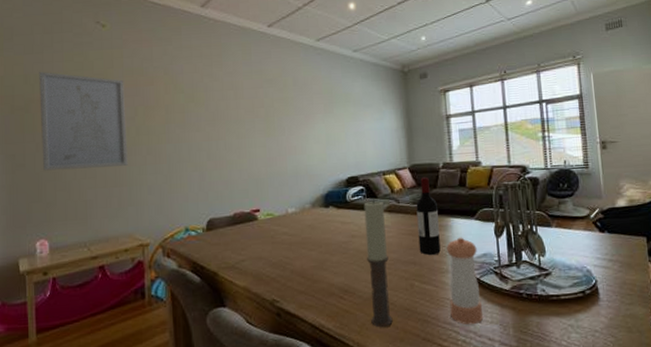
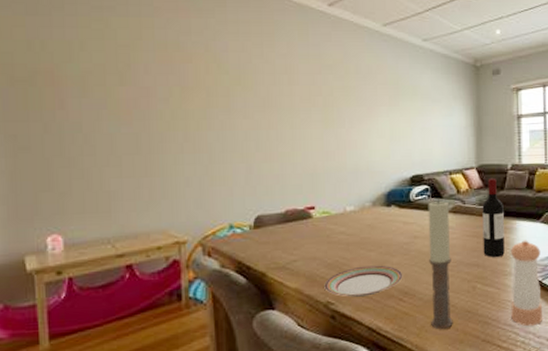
wall art: present [39,71,128,171] -> none [46,37,161,156]
plate: none [270,264,343,295] -> present [324,265,403,297]

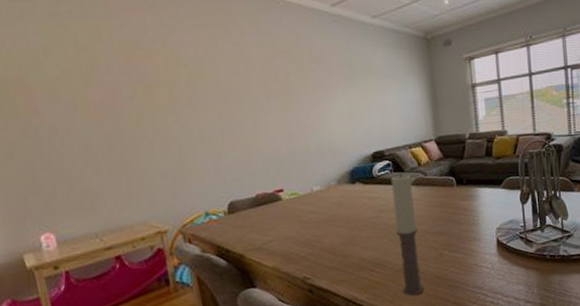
plate: present [324,265,403,297] -> none [299,240,373,272]
wine bottle: present [482,178,505,257] -> none [443,148,469,225]
pepper shaker: present [511,240,542,327] -> none [474,206,509,288]

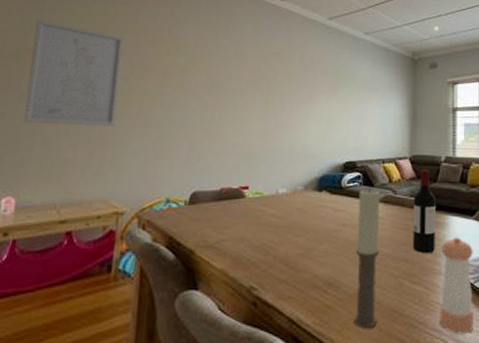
wall art: none [11,47,133,160] -> present [23,19,125,126]
wine bottle: none [443,148,469,225] -> present [413,169,436,253]
pepper shaker: none [474,206,509,288] -> present [440,237,473,335]

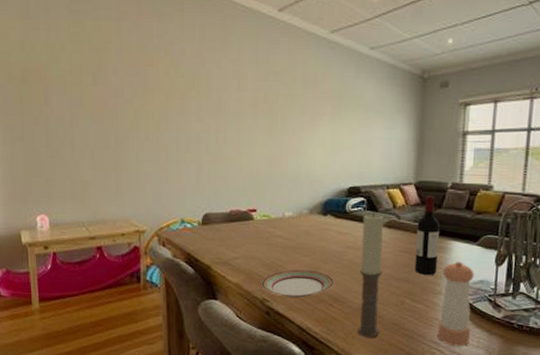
wall art: present [23,19,125,126] -> none [35,39,126,150]
plate: none [249,251,329,284] -> present [261,269,334,298]

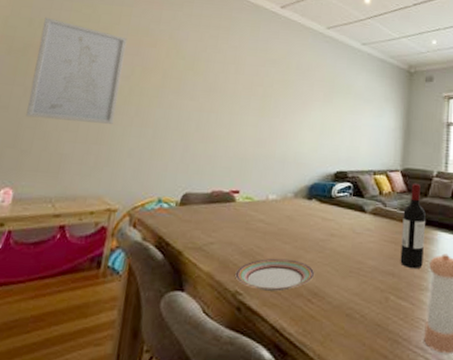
wall art: none [35,39,126,150] -> present [26,17,128,124]
candle: present [358,212,384,338] -> none [337,198,370,342]

